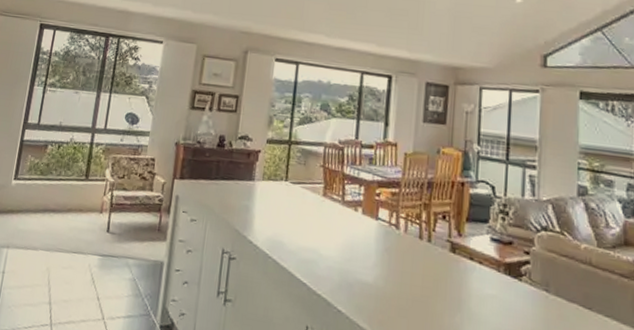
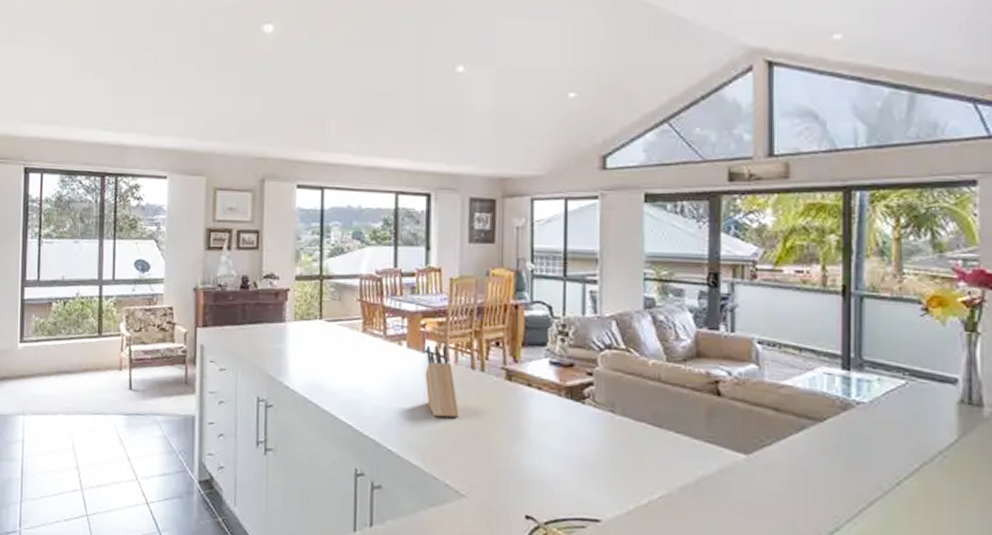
knife block: none [376,213,406,284] -> present [425,345,459,418]

